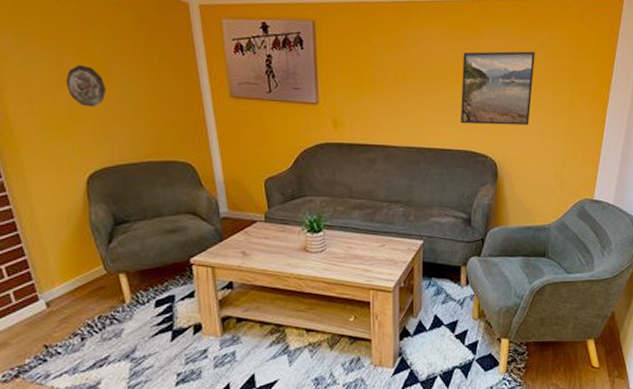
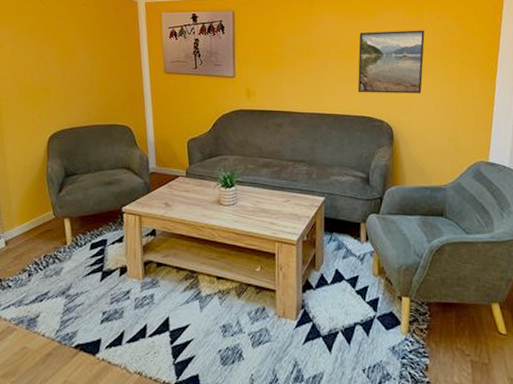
decorative plate: present [66,64,106,107] -> none [41,50,70,82]

